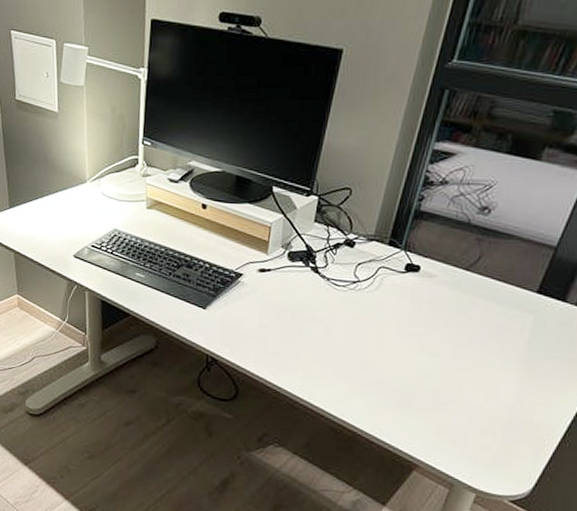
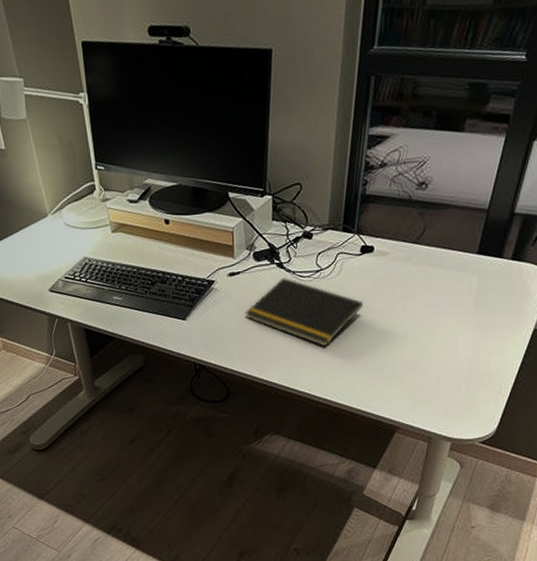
notepad: none [268,283,400,364] -> present [244,278,364,347]

